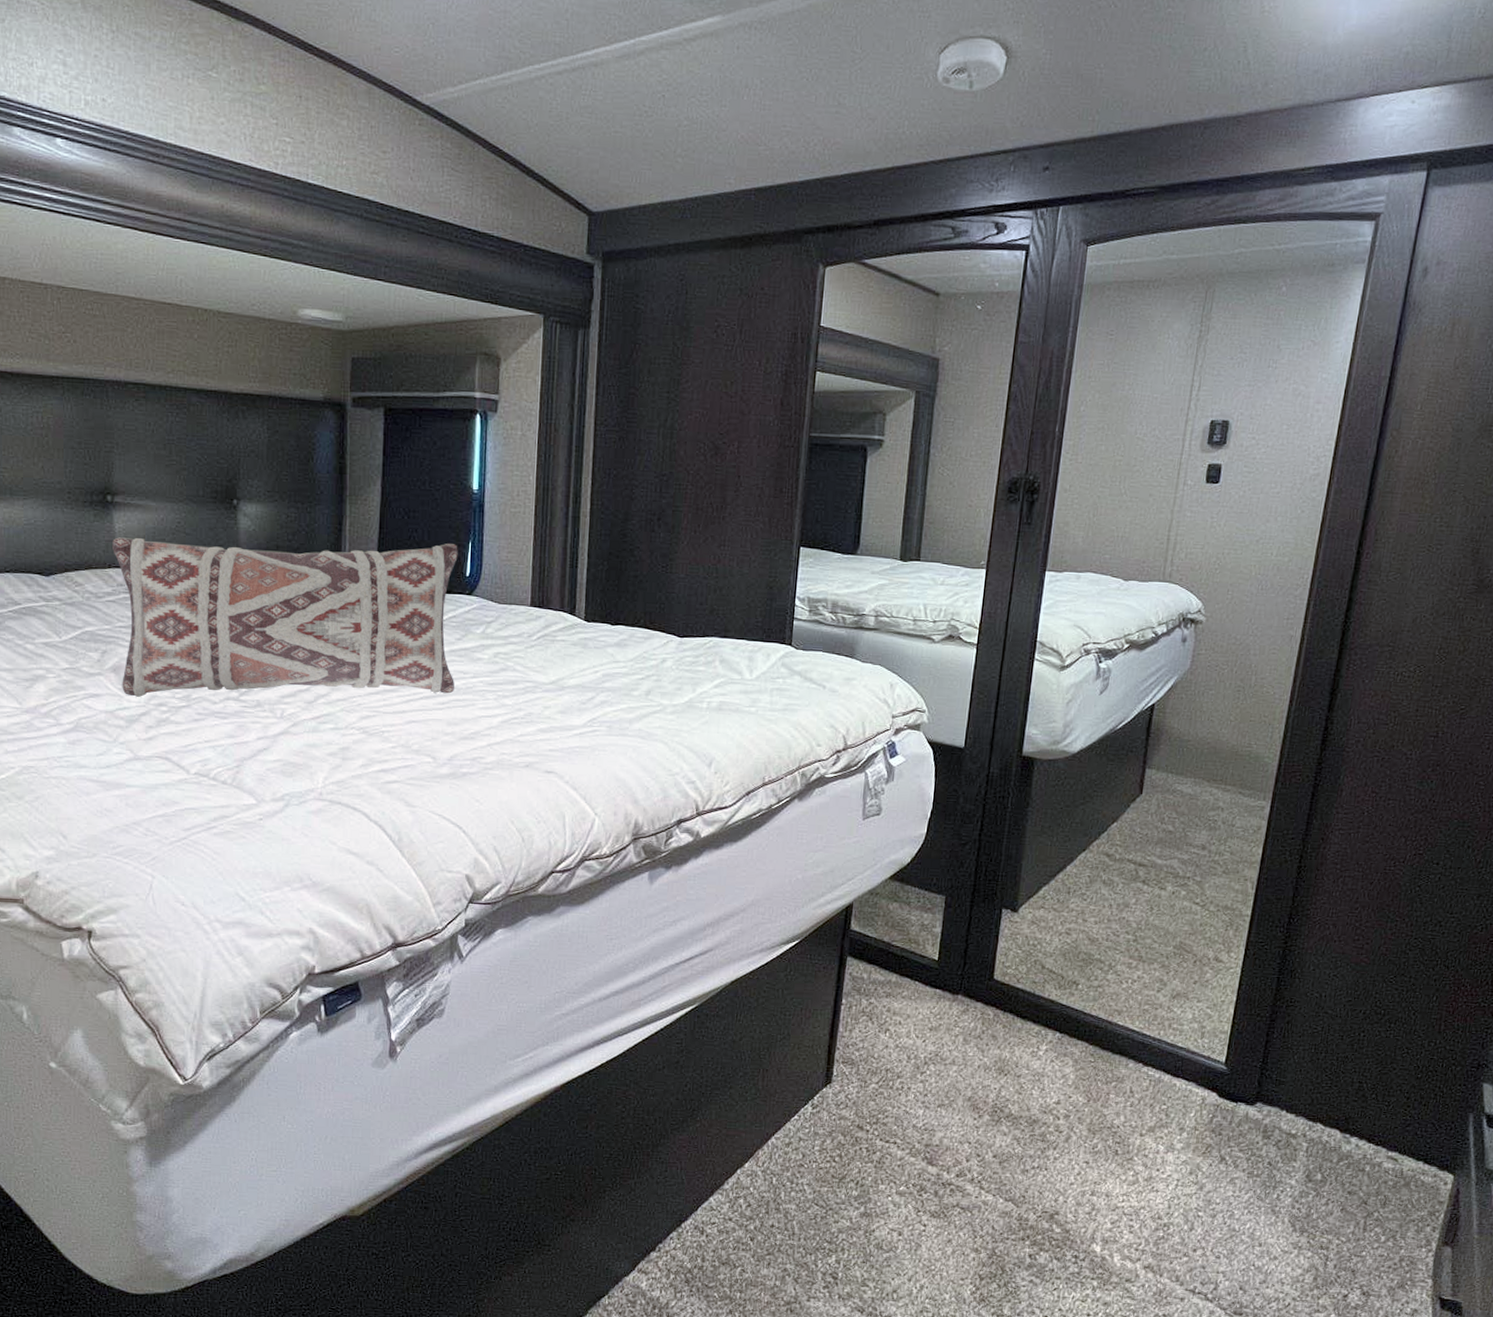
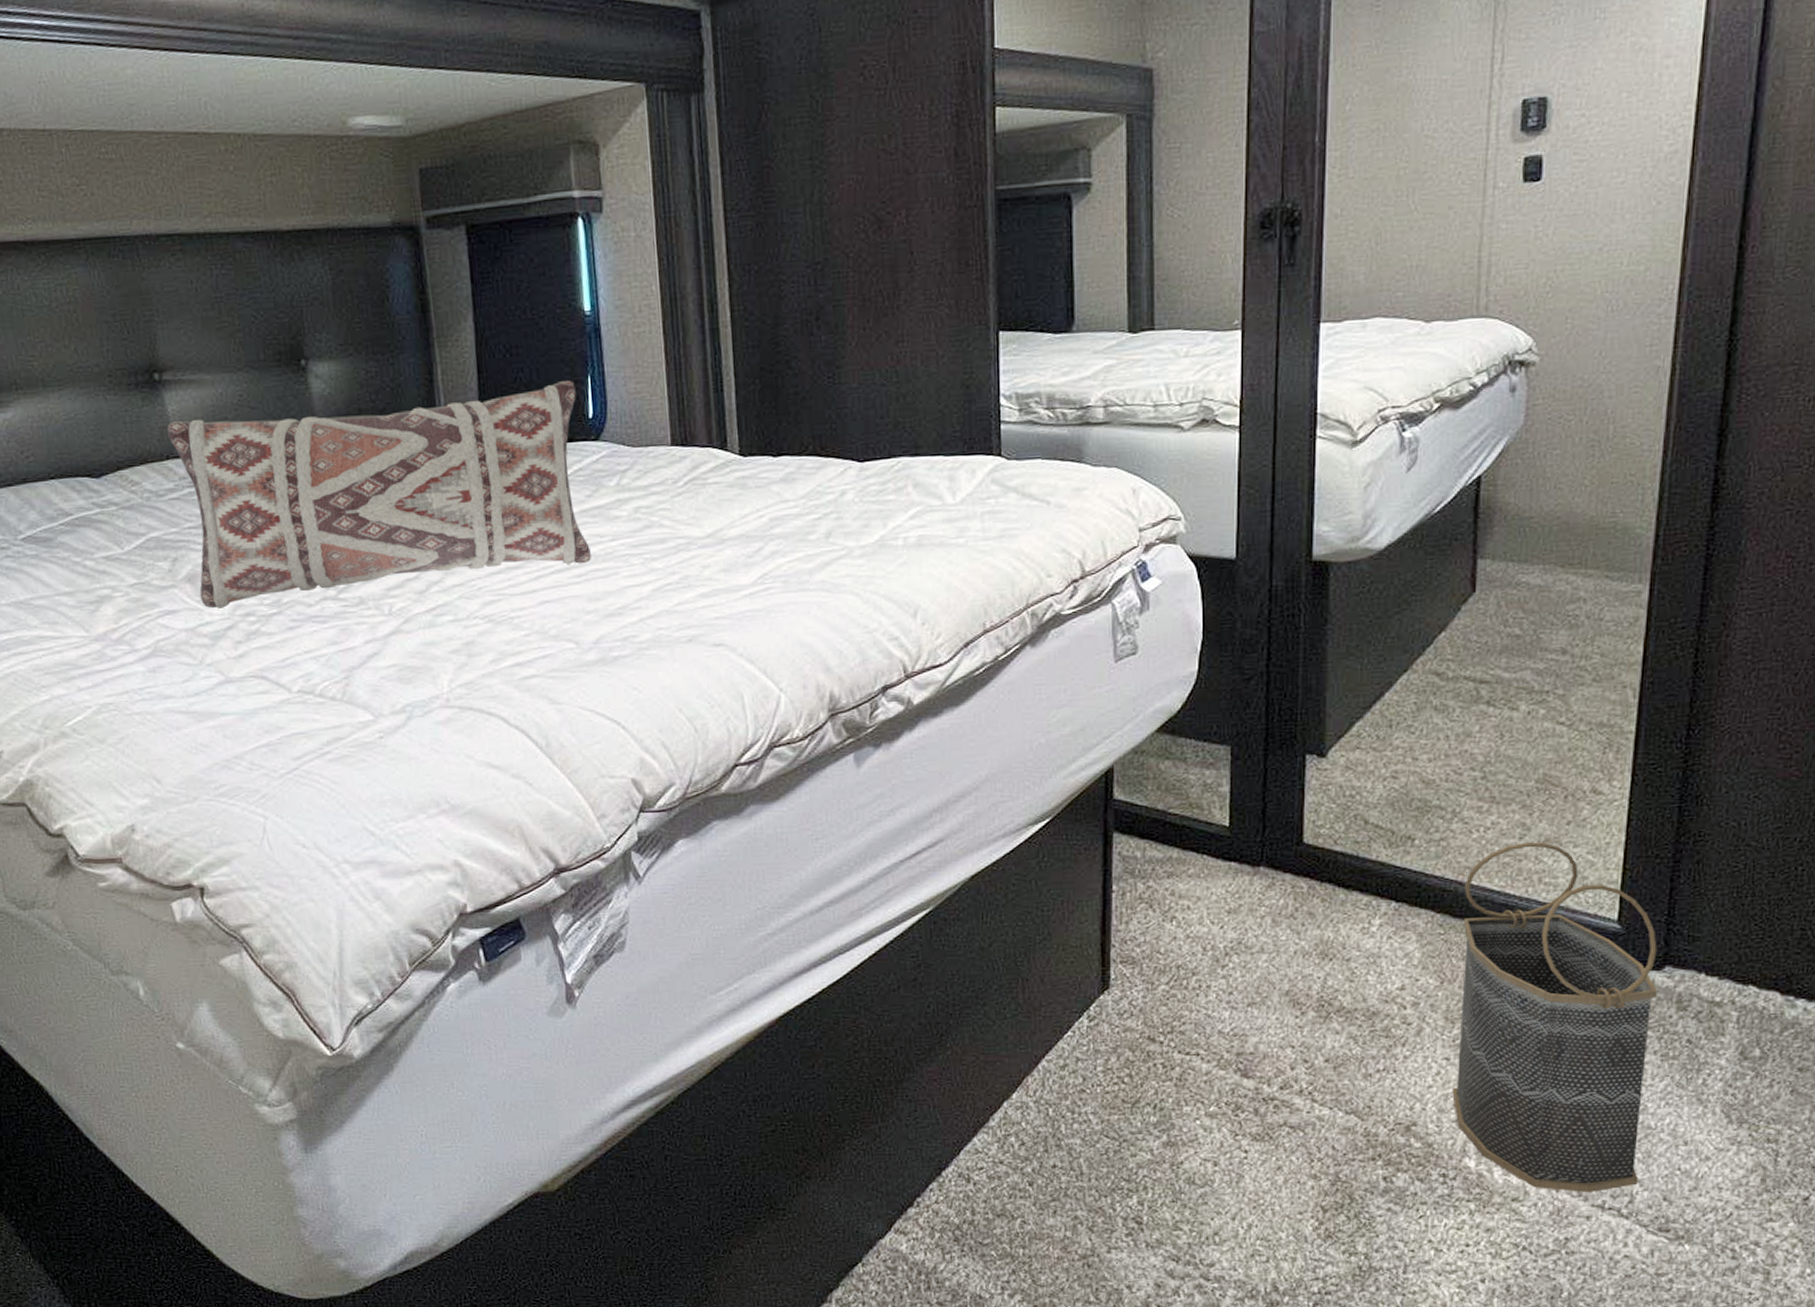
basket: none [1088,995,1253,1279] -> present [1452,842,1658,1192]

